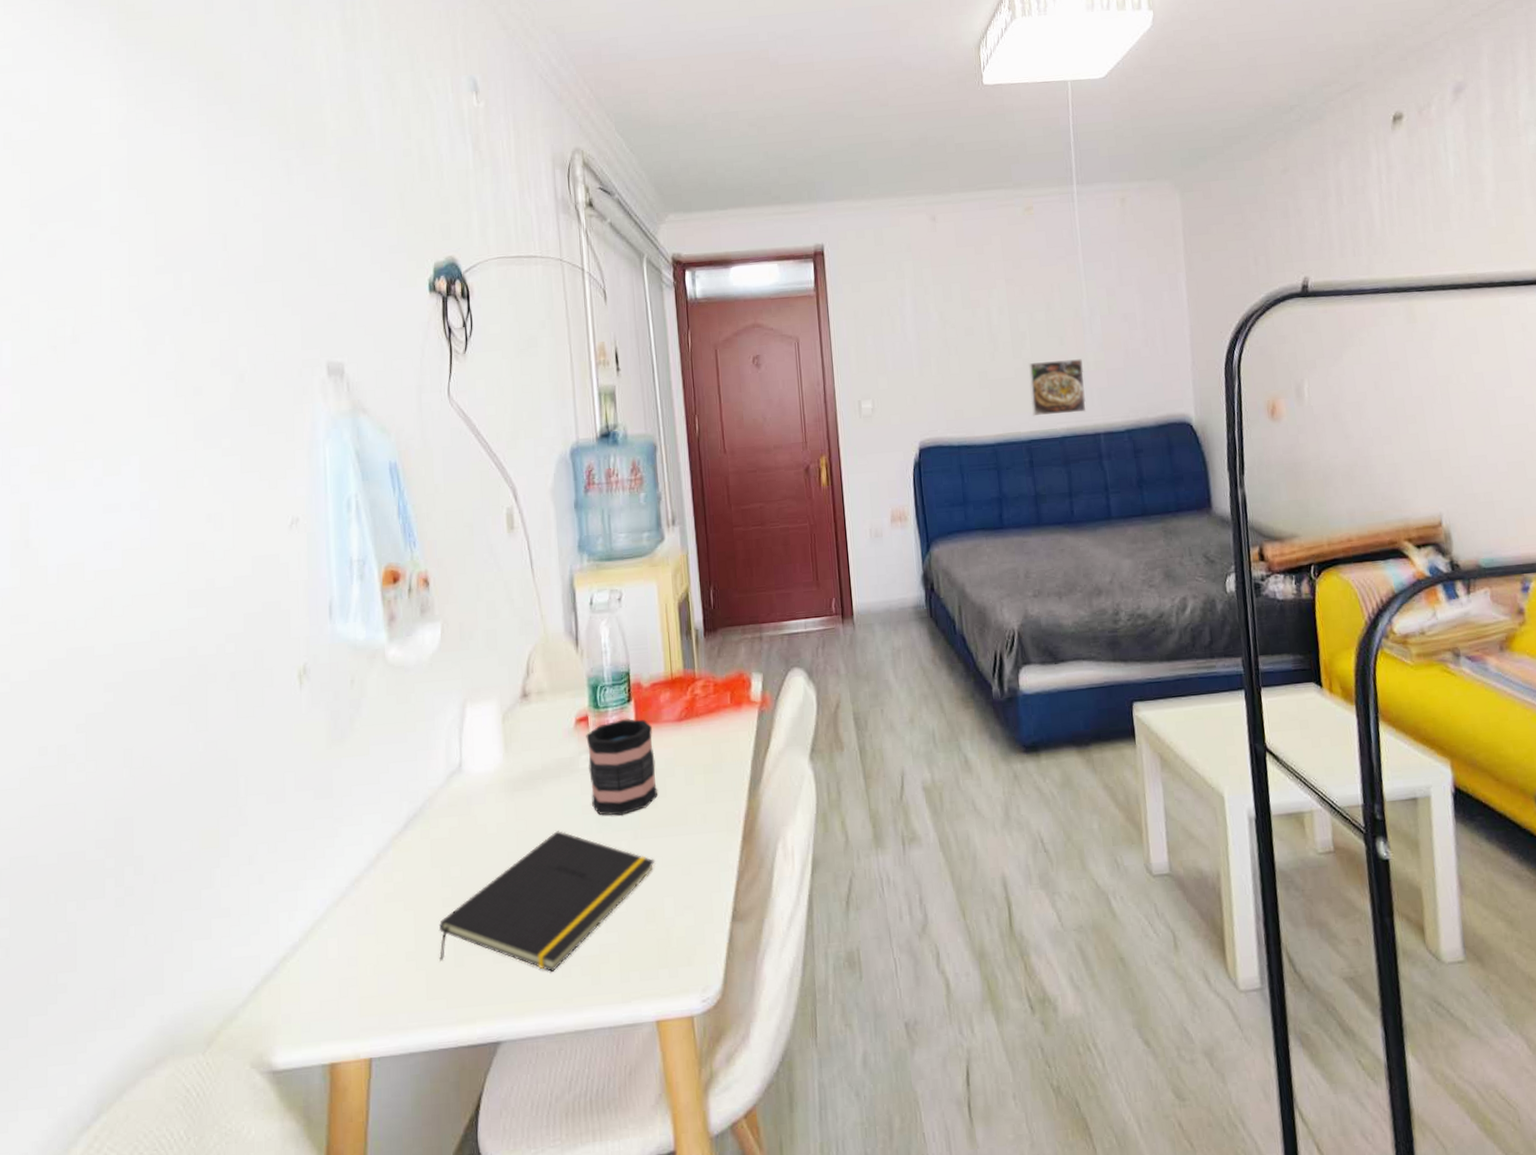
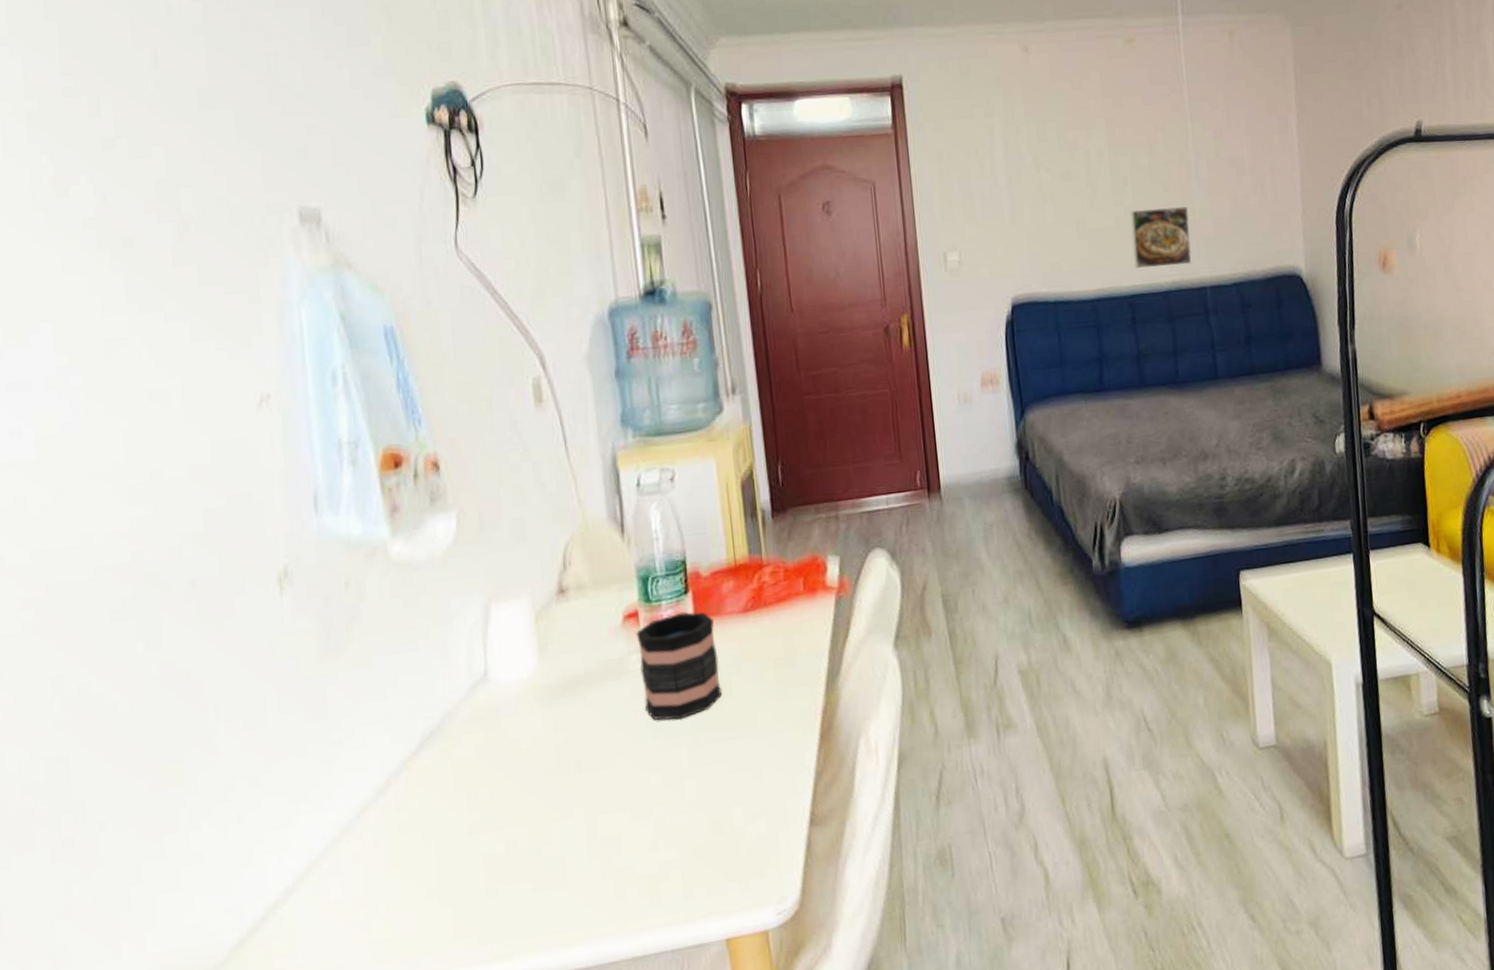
notepad: present [438,831,655,972] -> none [465,740,721,896]

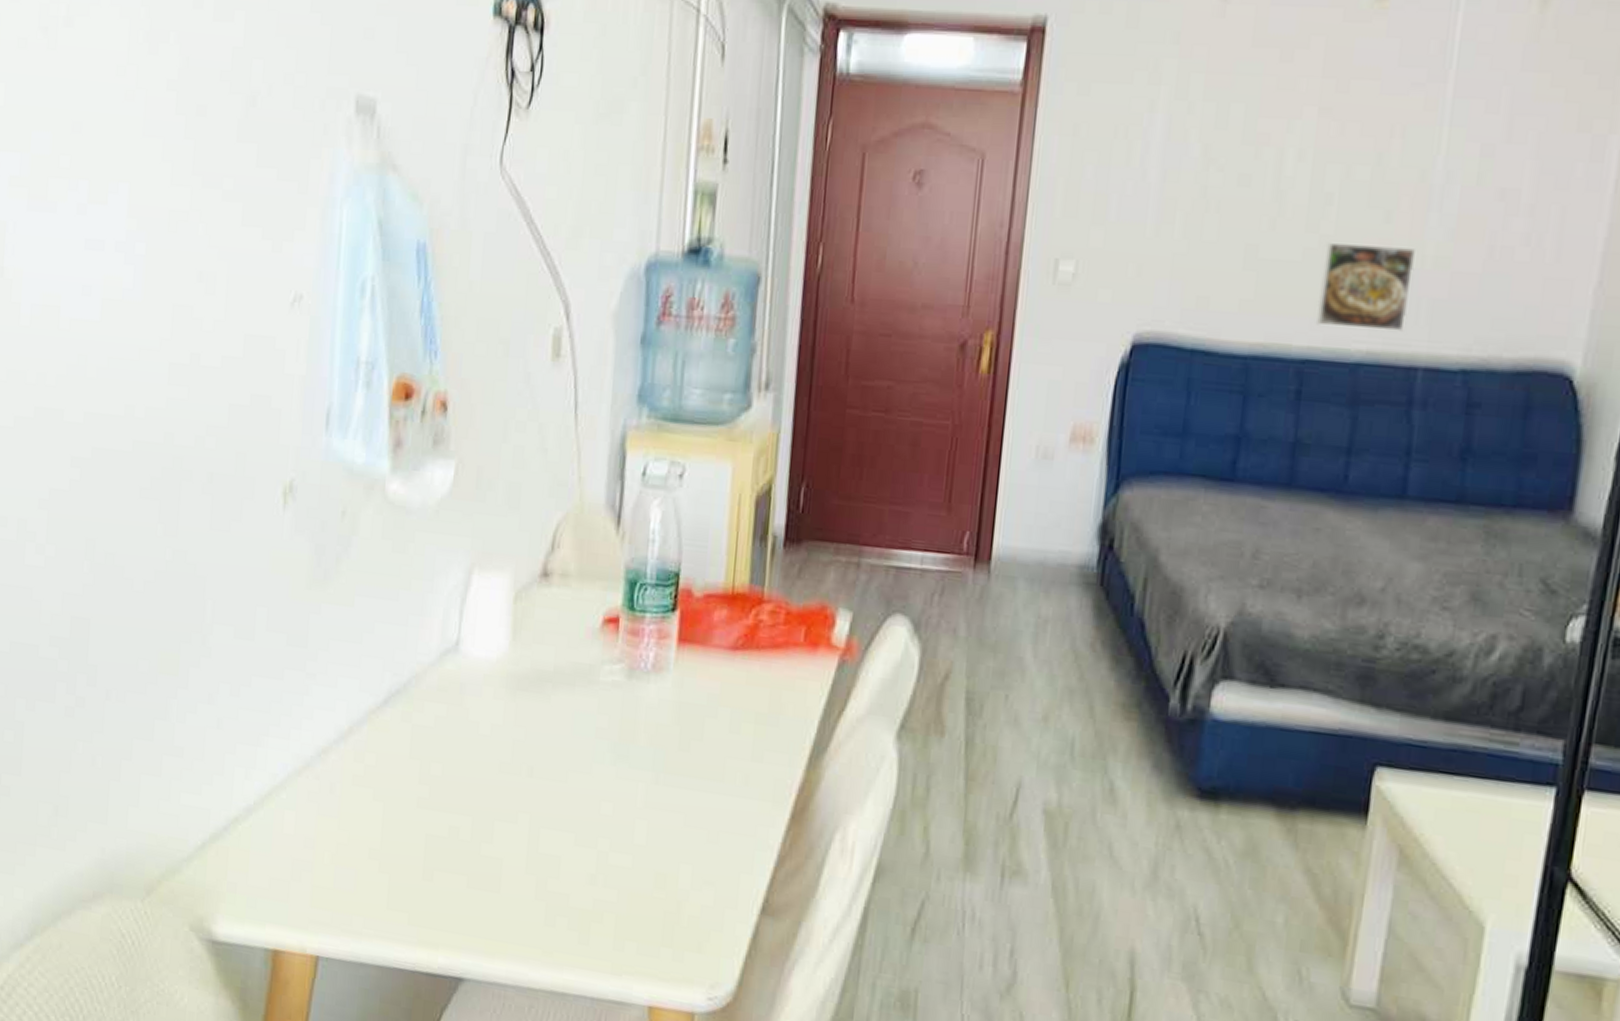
mug: present [636,611,723,721] -> none [609,630,698,751]

